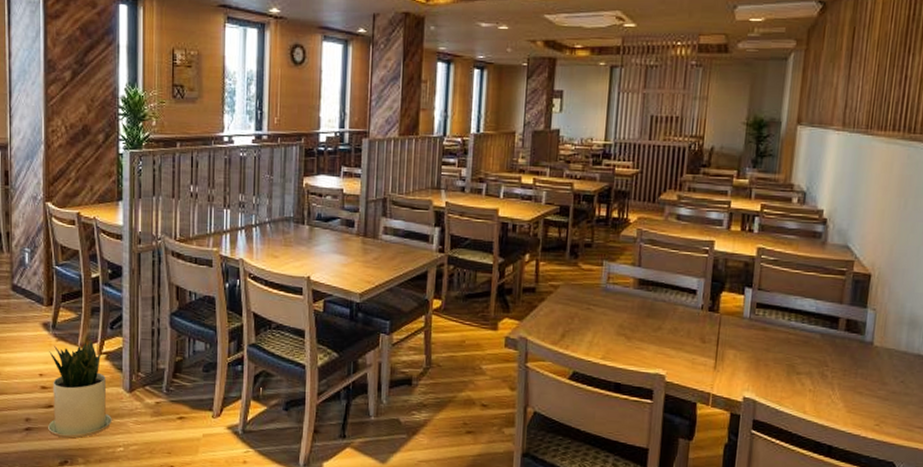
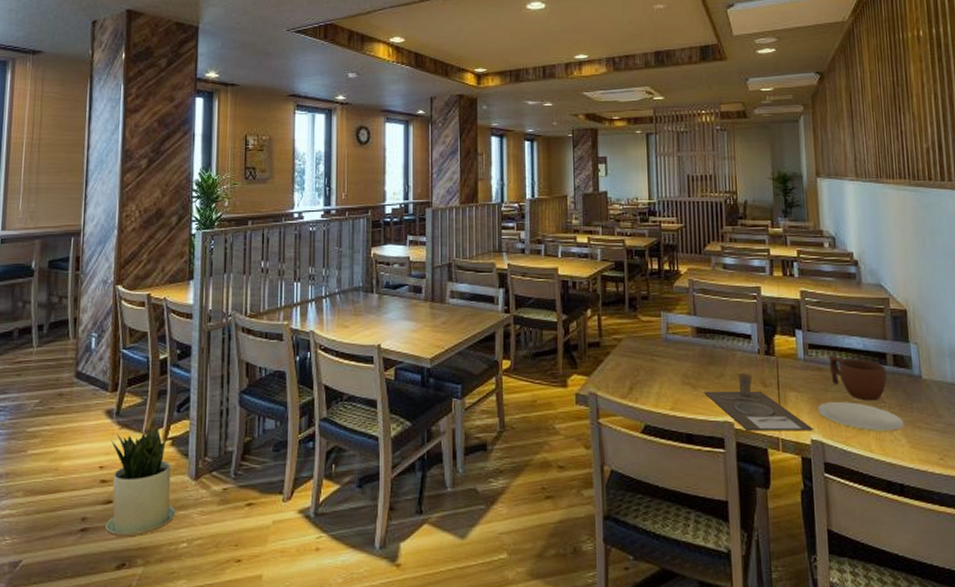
place setting: none [638,328,748,389] -> present [704,374,814,431]
plate: none [755,361,845,396] -> present [818,401,905,432]
cup: none [775,315,836,364] -> present [829,355,887,401]

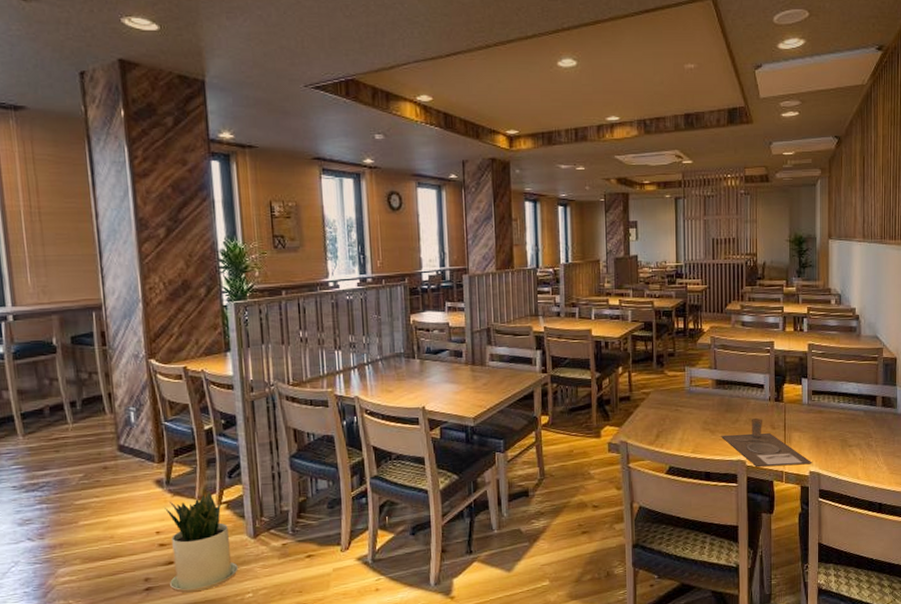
plate: present [818,401,905,432] -> none [817,438,887,462]
cup: present [829,355,887,401] -> none [829,399,876,437]

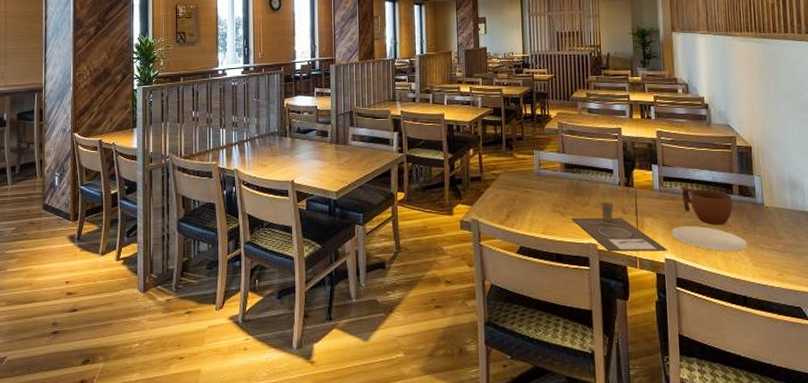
planter: present [165,491,238,593] -> none [73,248,129,338]
plate: none [817,438,887,462] -> present [671,226,748,252]
cup: none [829,399,876,437] -> present [682,186,733,225]

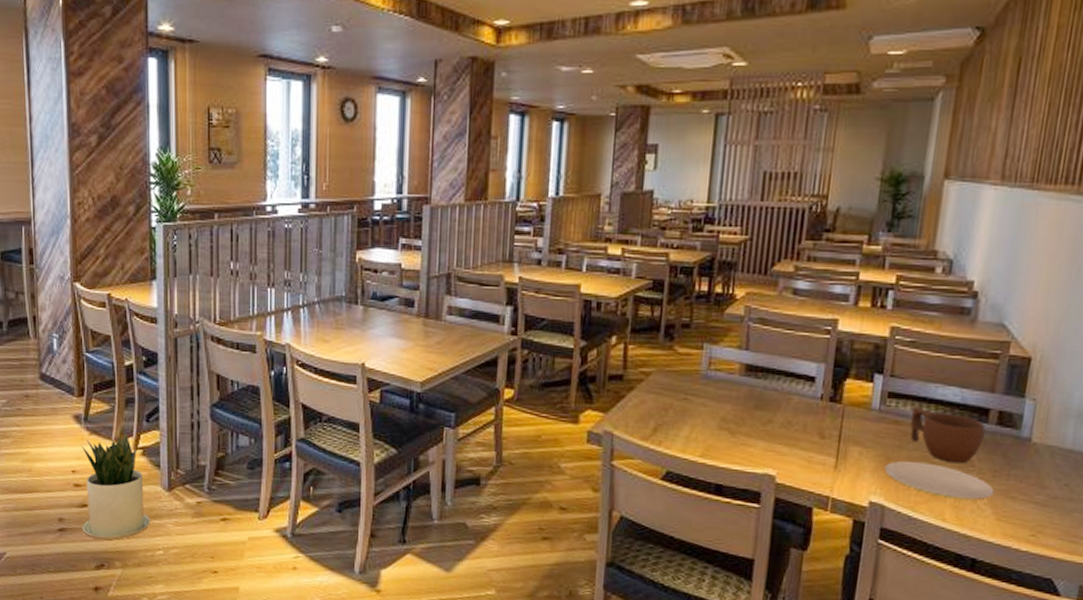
planter: none [73,248,129,338] -> present [81,433,150,540]
place setting: present [571,203,667,251] -> none [744,421,875,492]

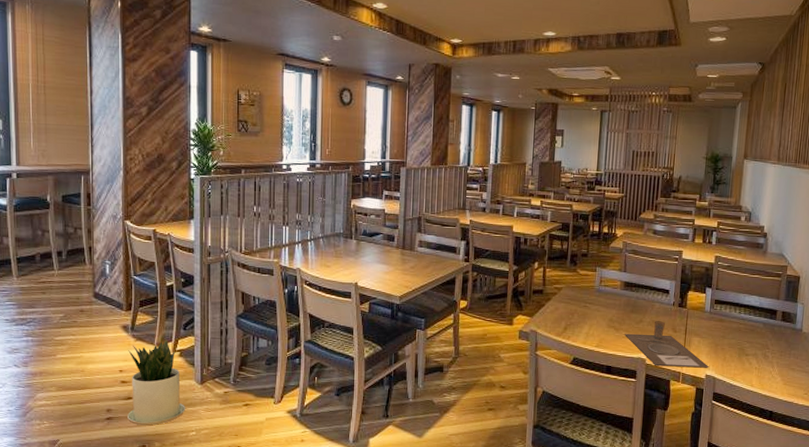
place setting: none [744,421,875,492] -> present [625,321,709,368]
plate: present [885,460,995,501] -> none [715,346,782,372]
cup: present [910,406,986,464] -> none [729,309,775,347]

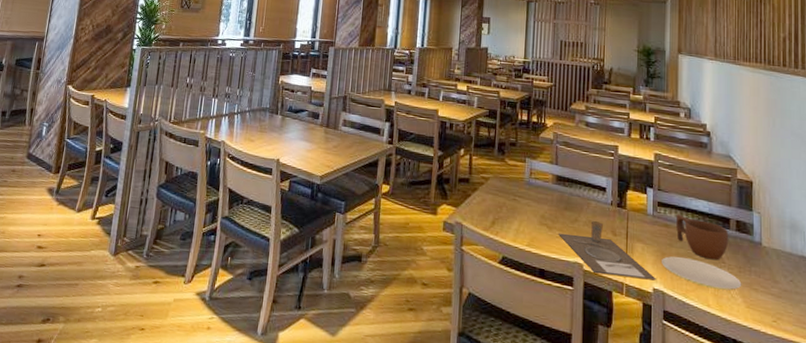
planter: present [128,339,185,426] -> none [37,205,95,297]
plate: none [715,346,782,372] -> present [662,256,742,291]
cup: none [729,309,775,347] -> present [676,214,729,260]

